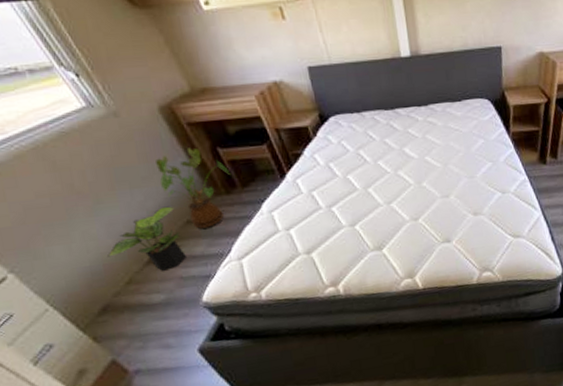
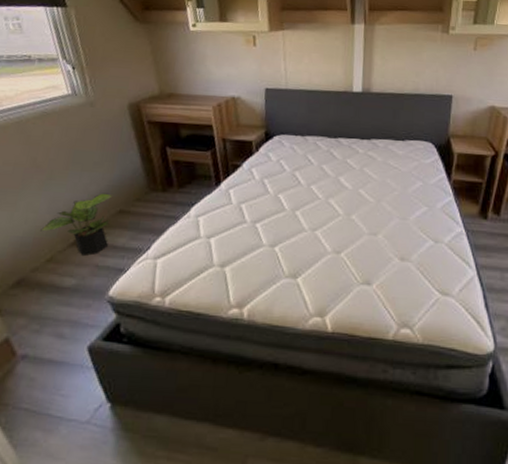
house plant: present [156,148,231,229] -> none [108,143,172,221]

